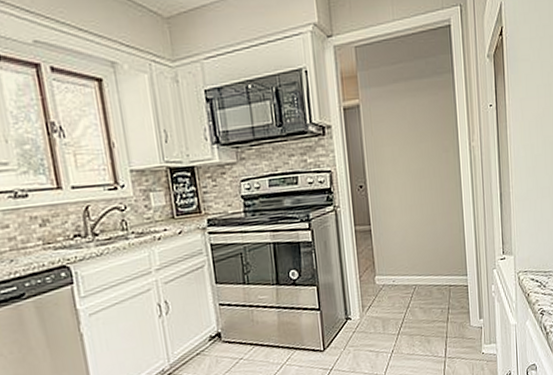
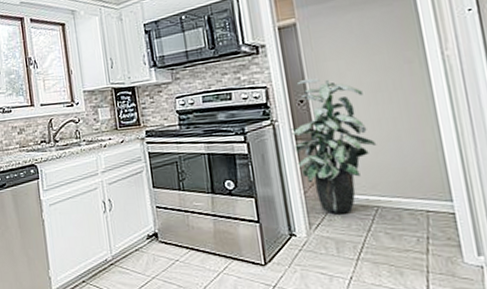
indoor plant: none [350,163,418,294] -> present [290,78,377,213]

